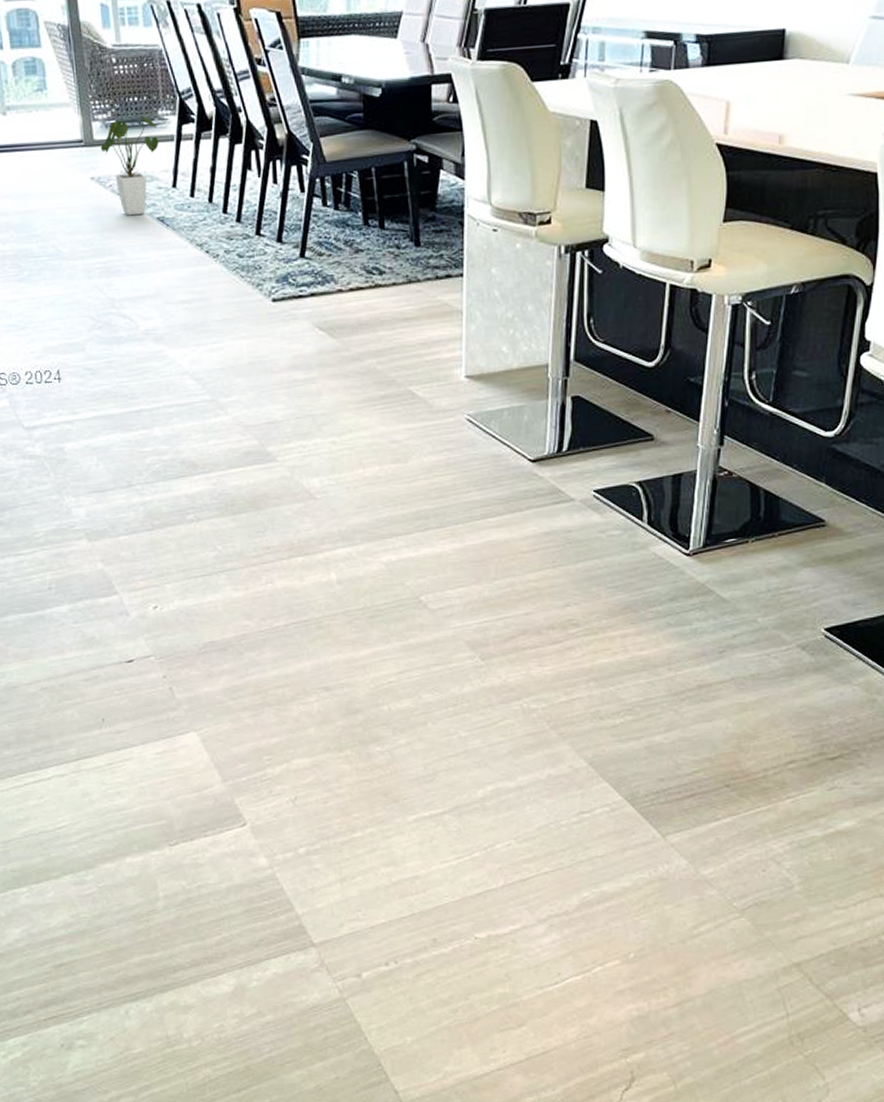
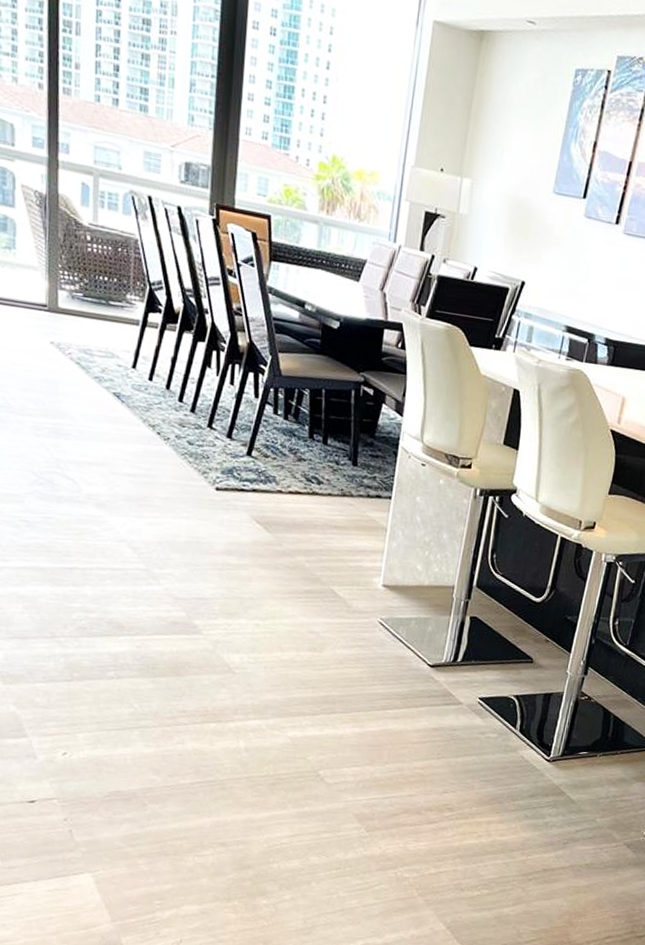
house plant: present [100,114,159,216] -> none [64,294,124,387]

